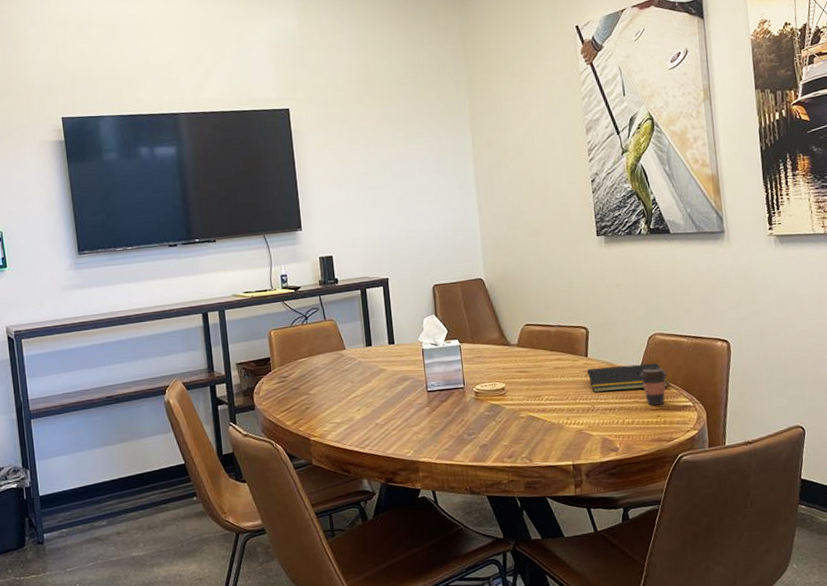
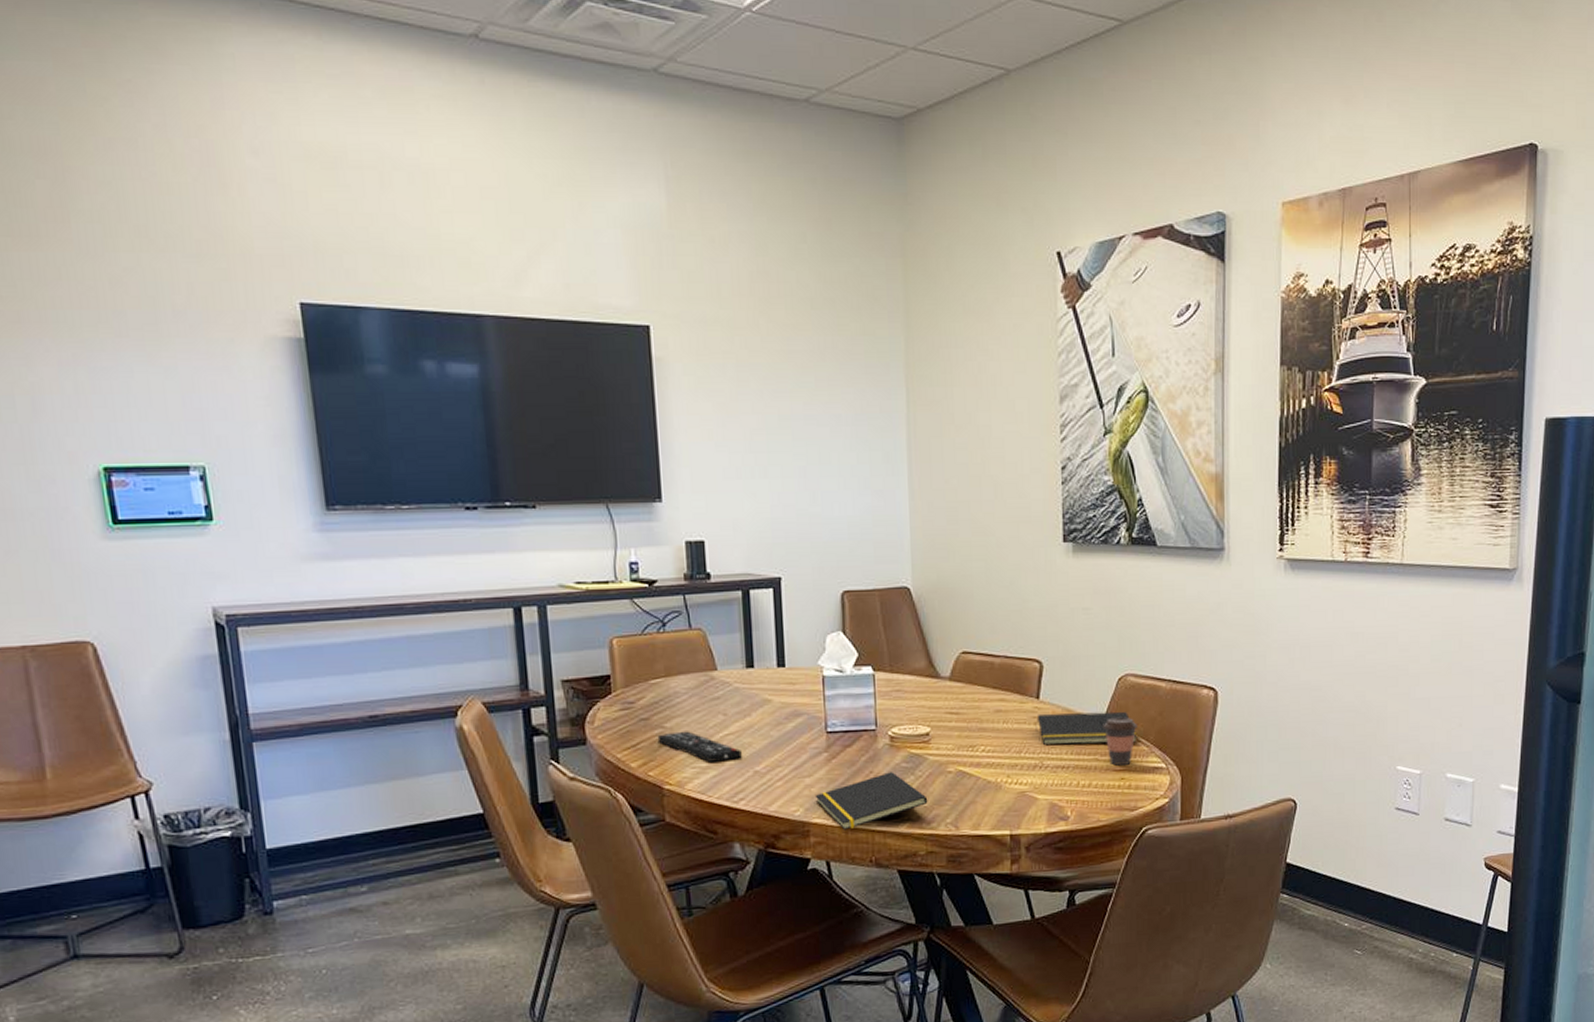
remote control: none [304,396,366,419] -> present [657,731,742,762]
notepad: none [421,419,507,466] -> present [814,772,928,830]

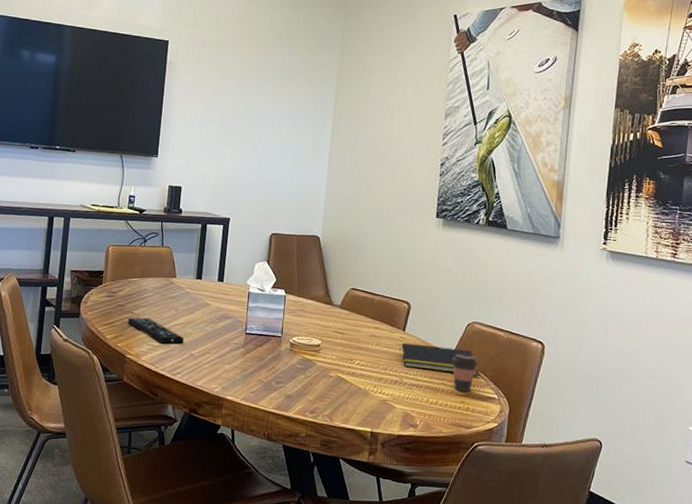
notepad: present [814,772,928,830] -> none [230,369,312,408]

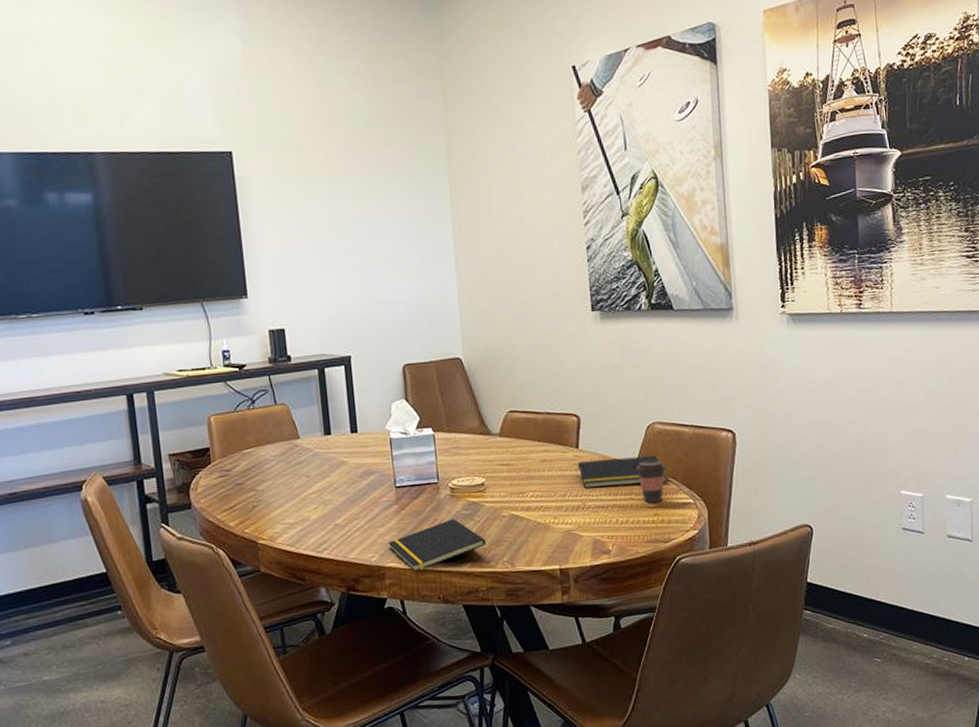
remote control: present [127,317,184,344] -> none [251,492,324,519]
notepad: none [230,369,312,408] -> present [388,519,486,572]

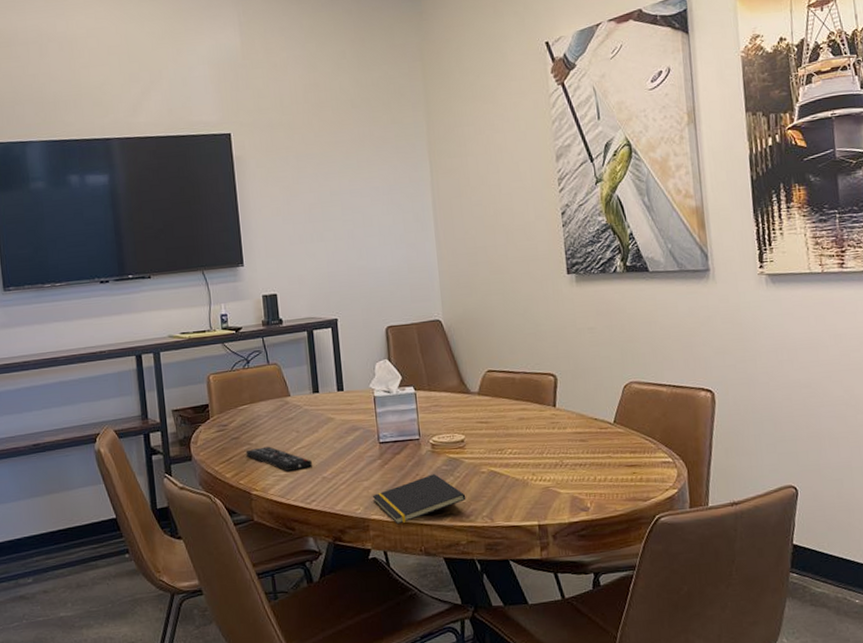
remote control: none [251,492,324,519] -> present [245,446,312,471]
notepad: present [576,455,667,489] -> none [554,414,645,447]
coffee cup: present [635,460,666,503] -> none [613,419,644,462]

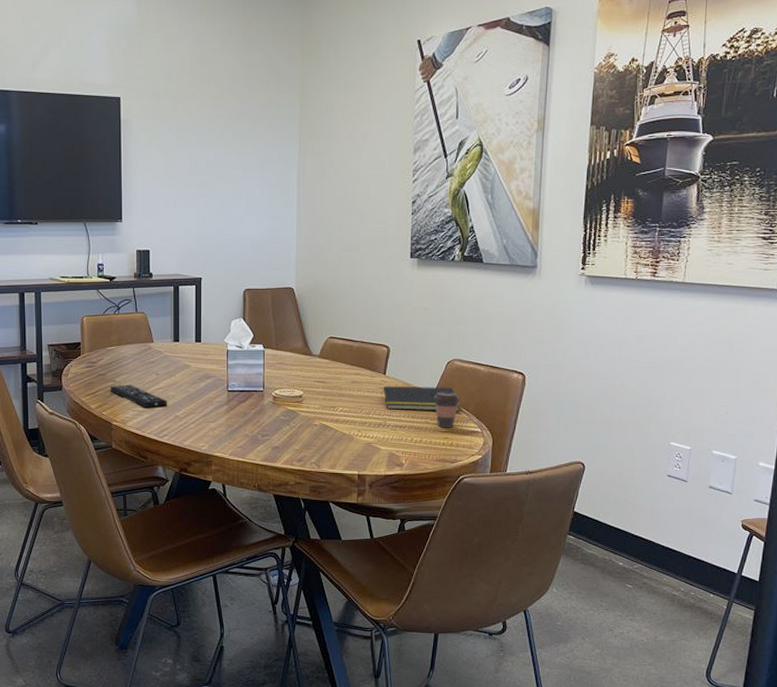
notepad: present [372,474,466,525] -> none [217,422,298,463]
notepad: none [554,414,645,447] -> present [381,385,460,411]
coffee cup: none [613,419,644,462] -> present [433,391,460,428]

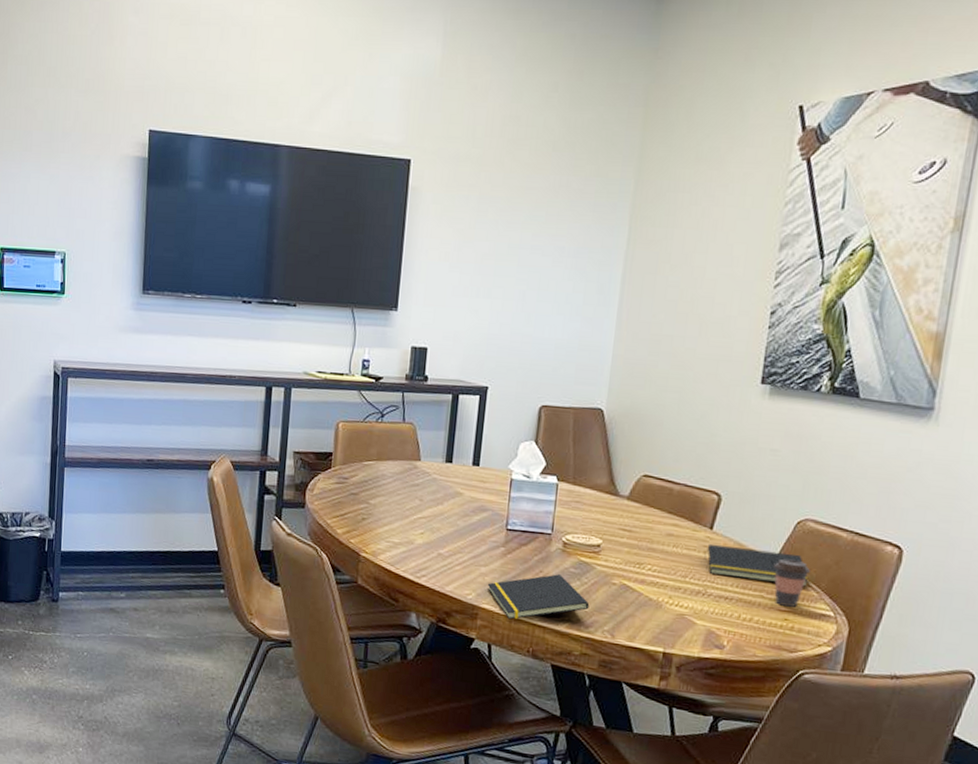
remote control: present [110,384,167,408] -> none [362,508,430,541]
notepad: none [217,422,298,463] -> present [487,574,590,620]

